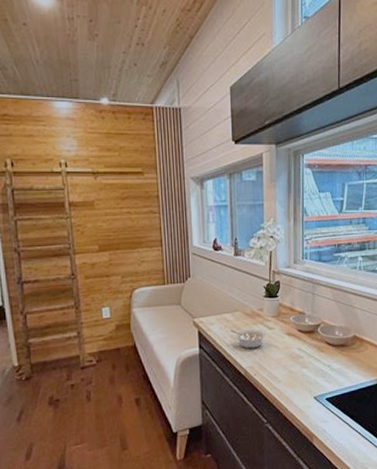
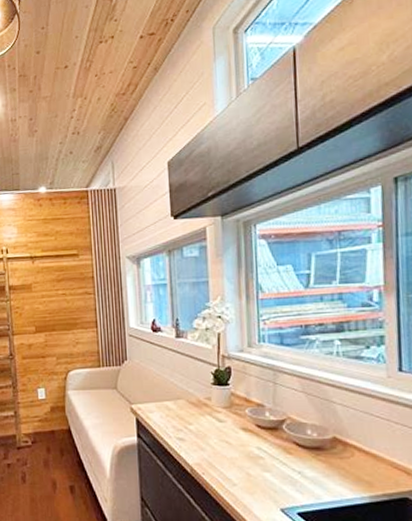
legume: present [231,329,266,349] -> none [173,420,216,443]

